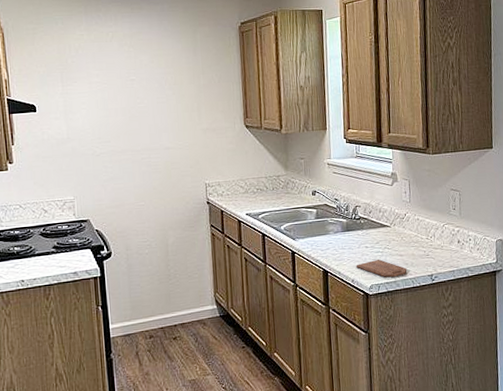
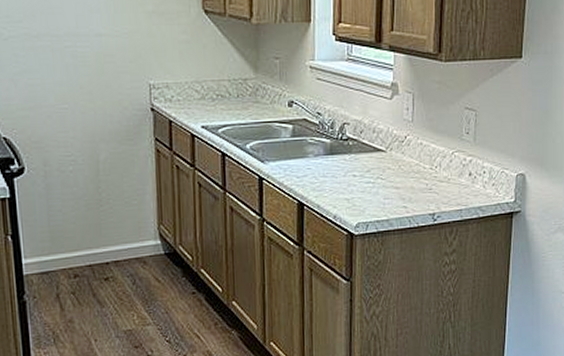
cutting board: present [356,259,407,278] -> none [340,192,404,215]

